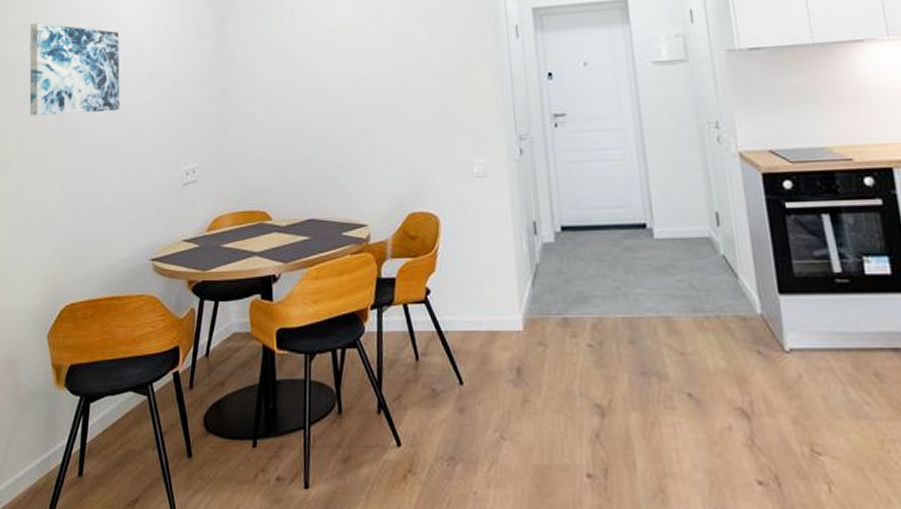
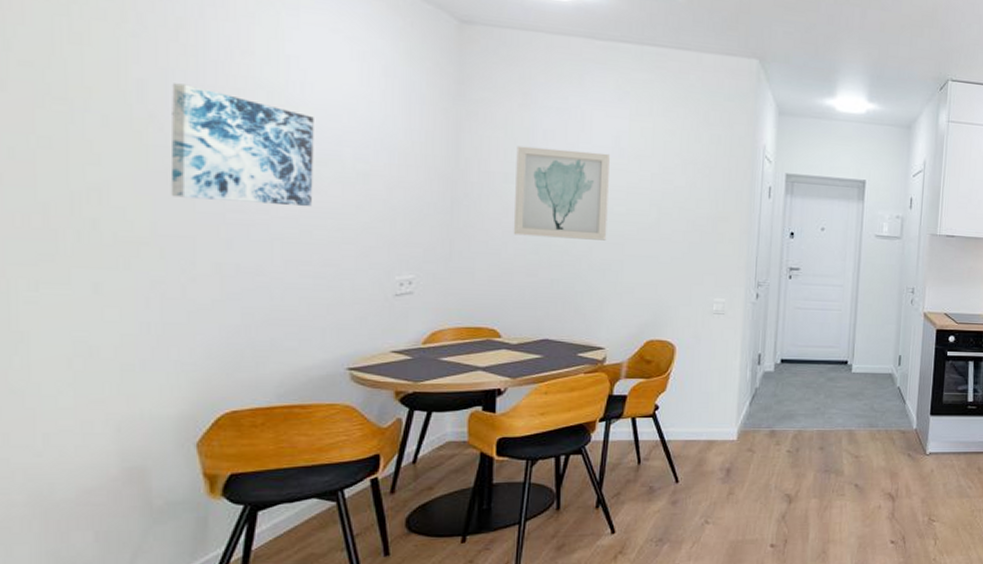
wall art: none [270,19,357,114] -> present [513,145,611,241]

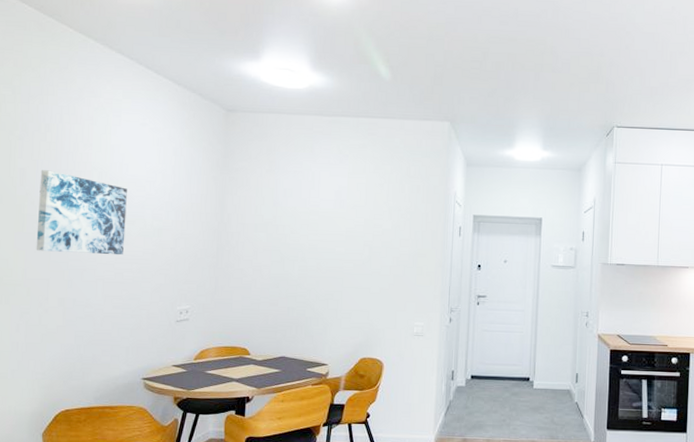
wall art: present [513,145,611,241] -> none [260,202,334,276]

